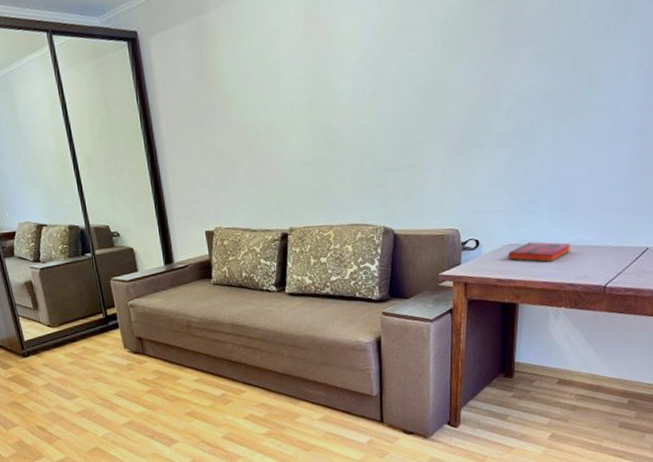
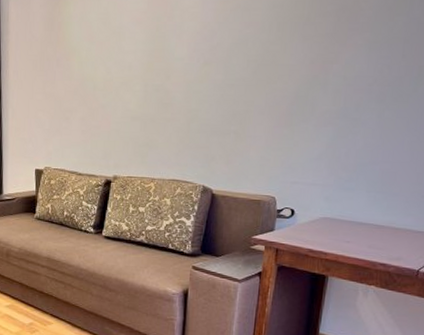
hardback book: present [508,242,572,262] -> none [322,218,387,240]

